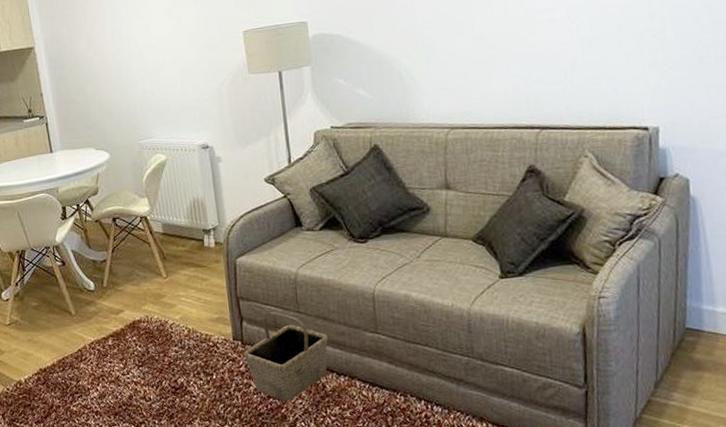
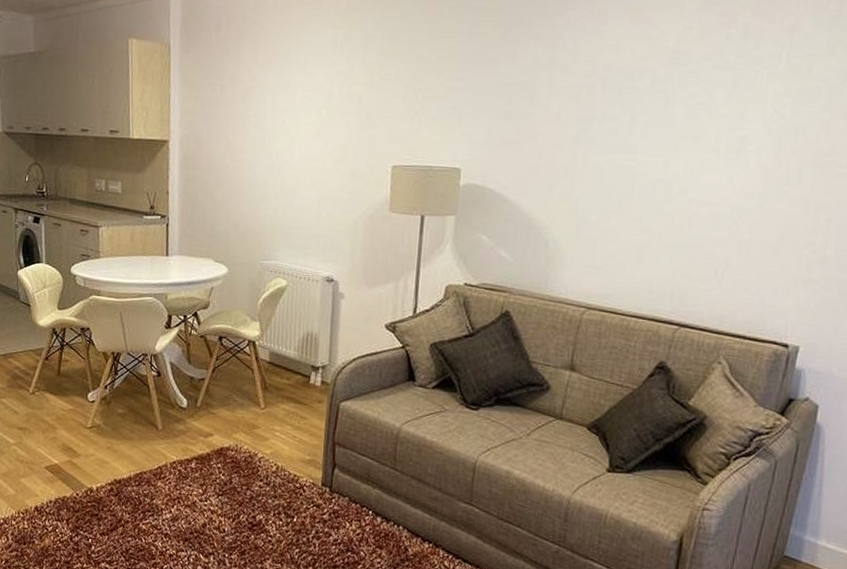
basket: present [243,312,328,402] -> none [329,464,420,559]

